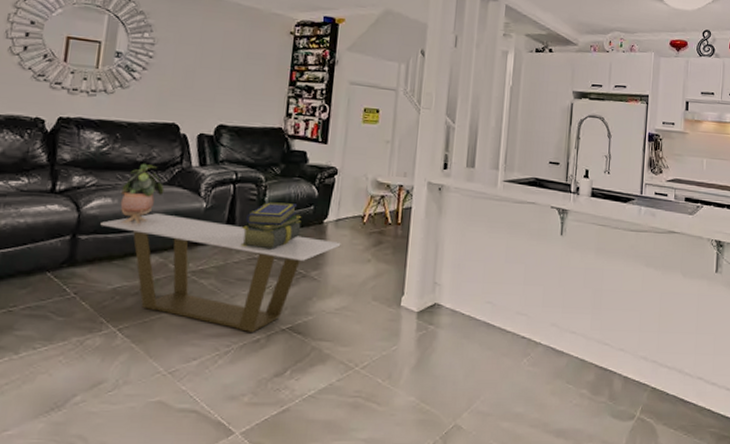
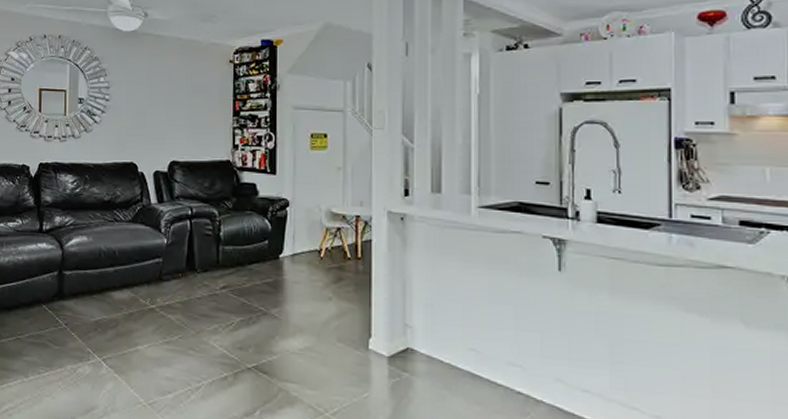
coffee table: present [100,213,341,334] -> none [80,250,299,371]
potted plant: present [120,164,165,224] -> none [94,203,130,260]
stack of books: present [240,202,302,251] -> none [201,237,257,287]

